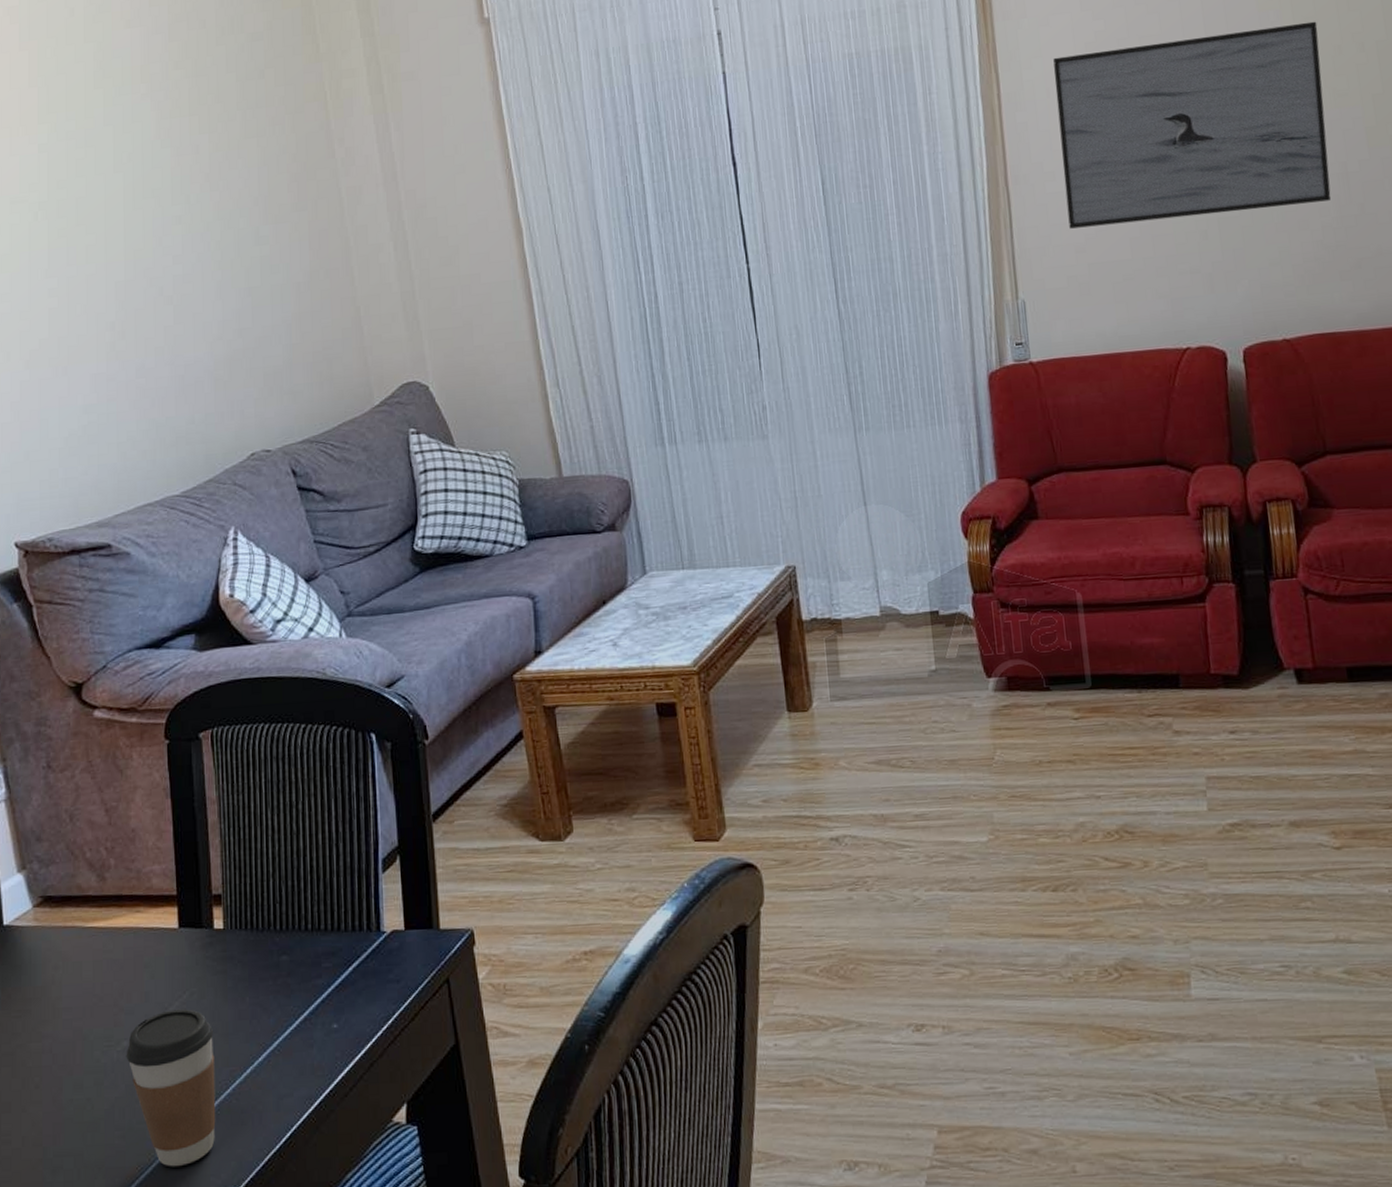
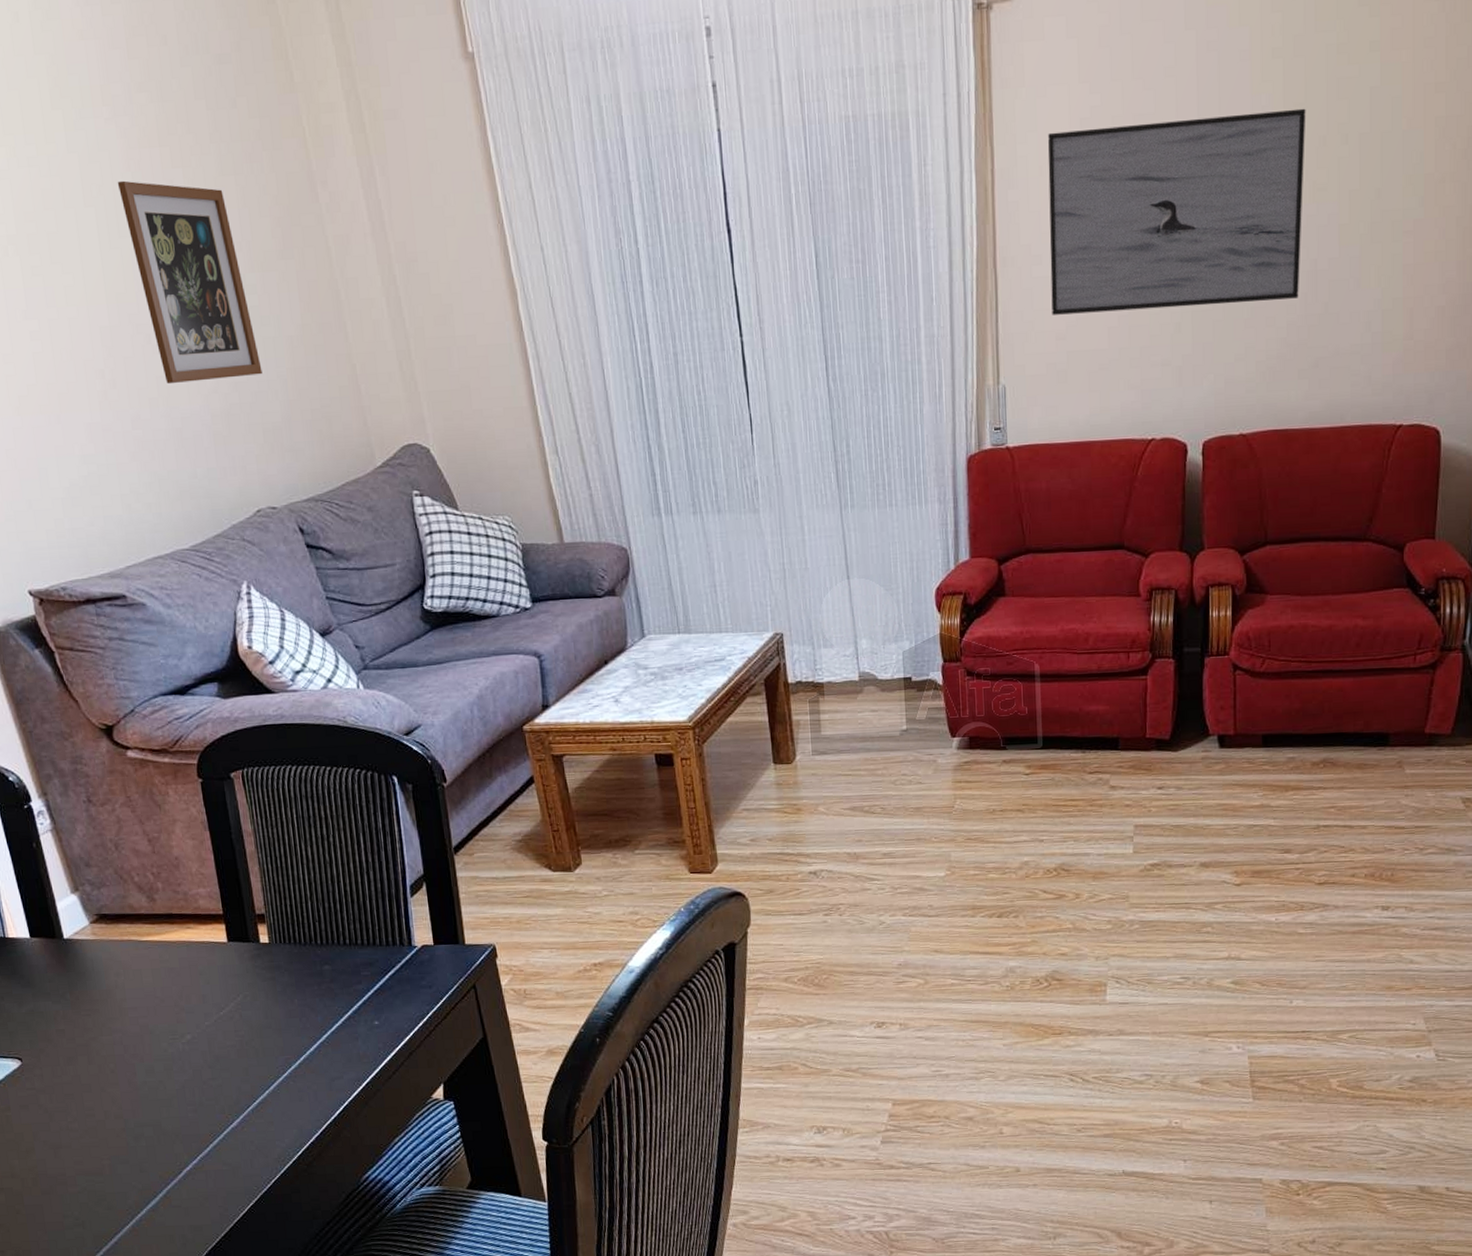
coffee cup: present [126,1009,216,1167] -> none [190,1009,277,1134]
wall art: none [146,147,268,334] -> present [117,180,263,385]

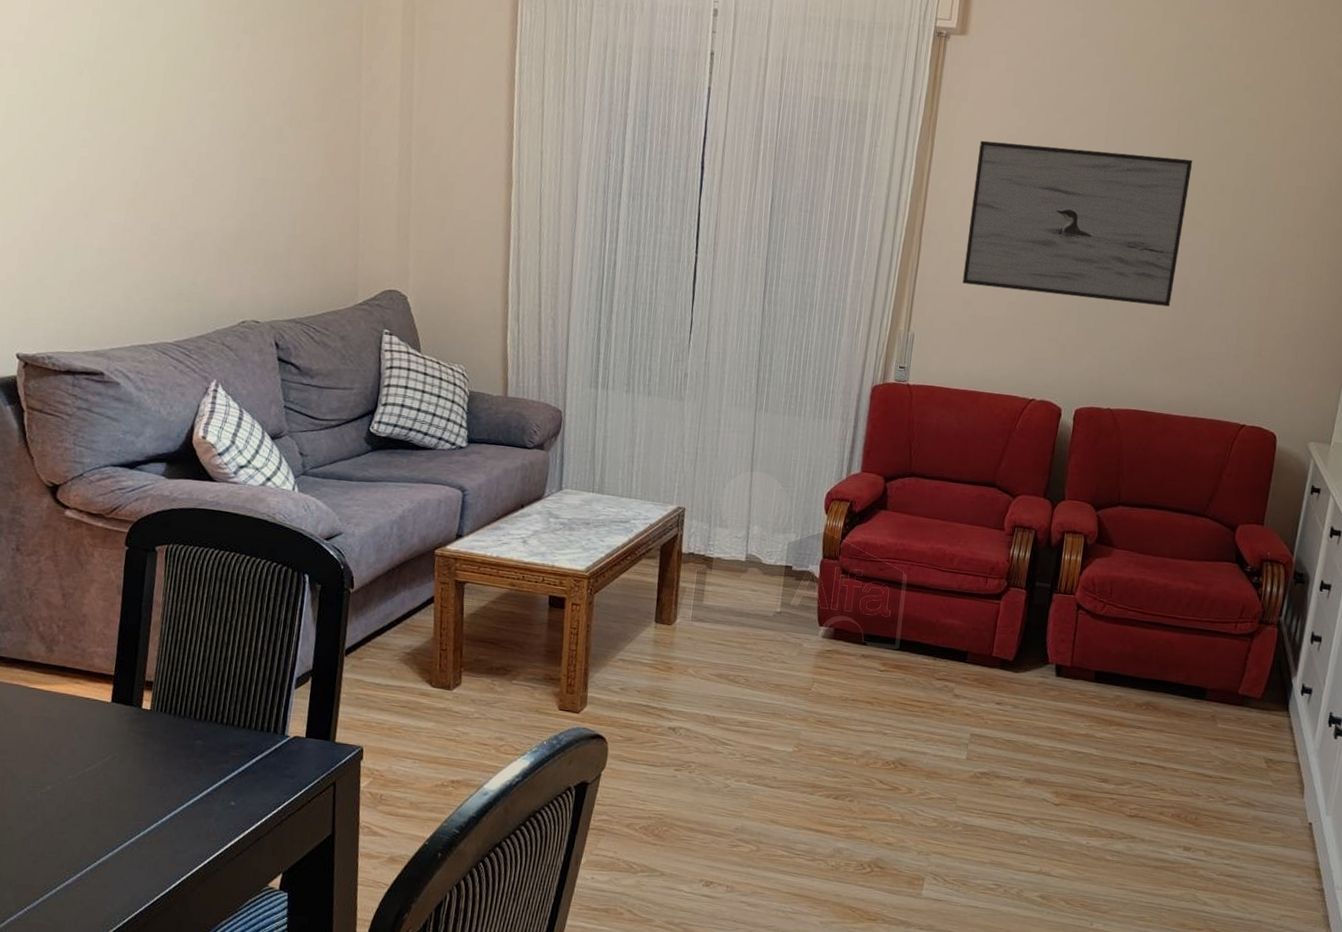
wall art: present [117,180,263,385] -> none [190,35,281,210]

